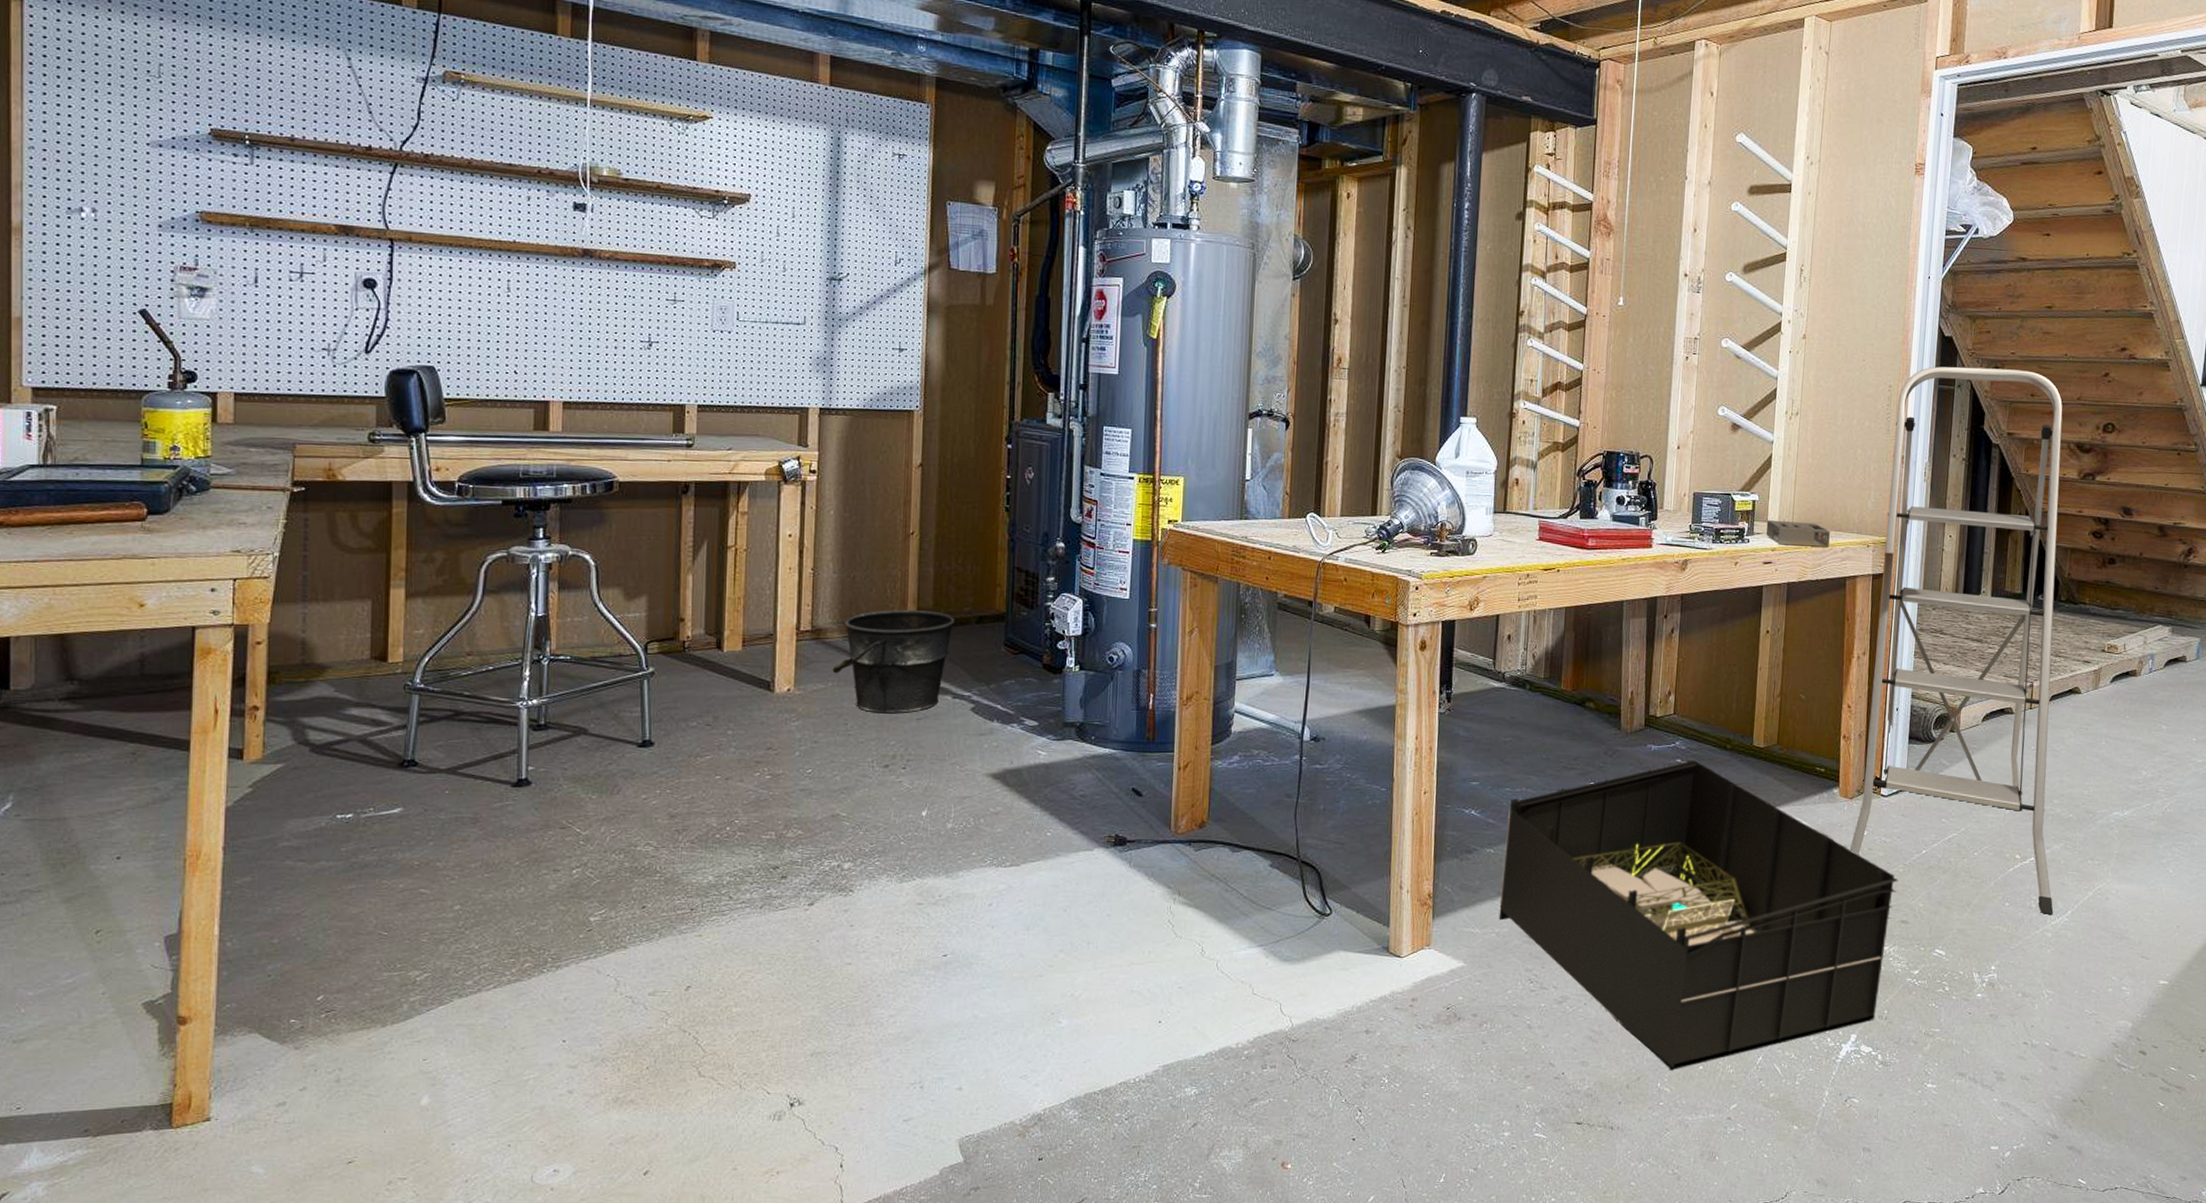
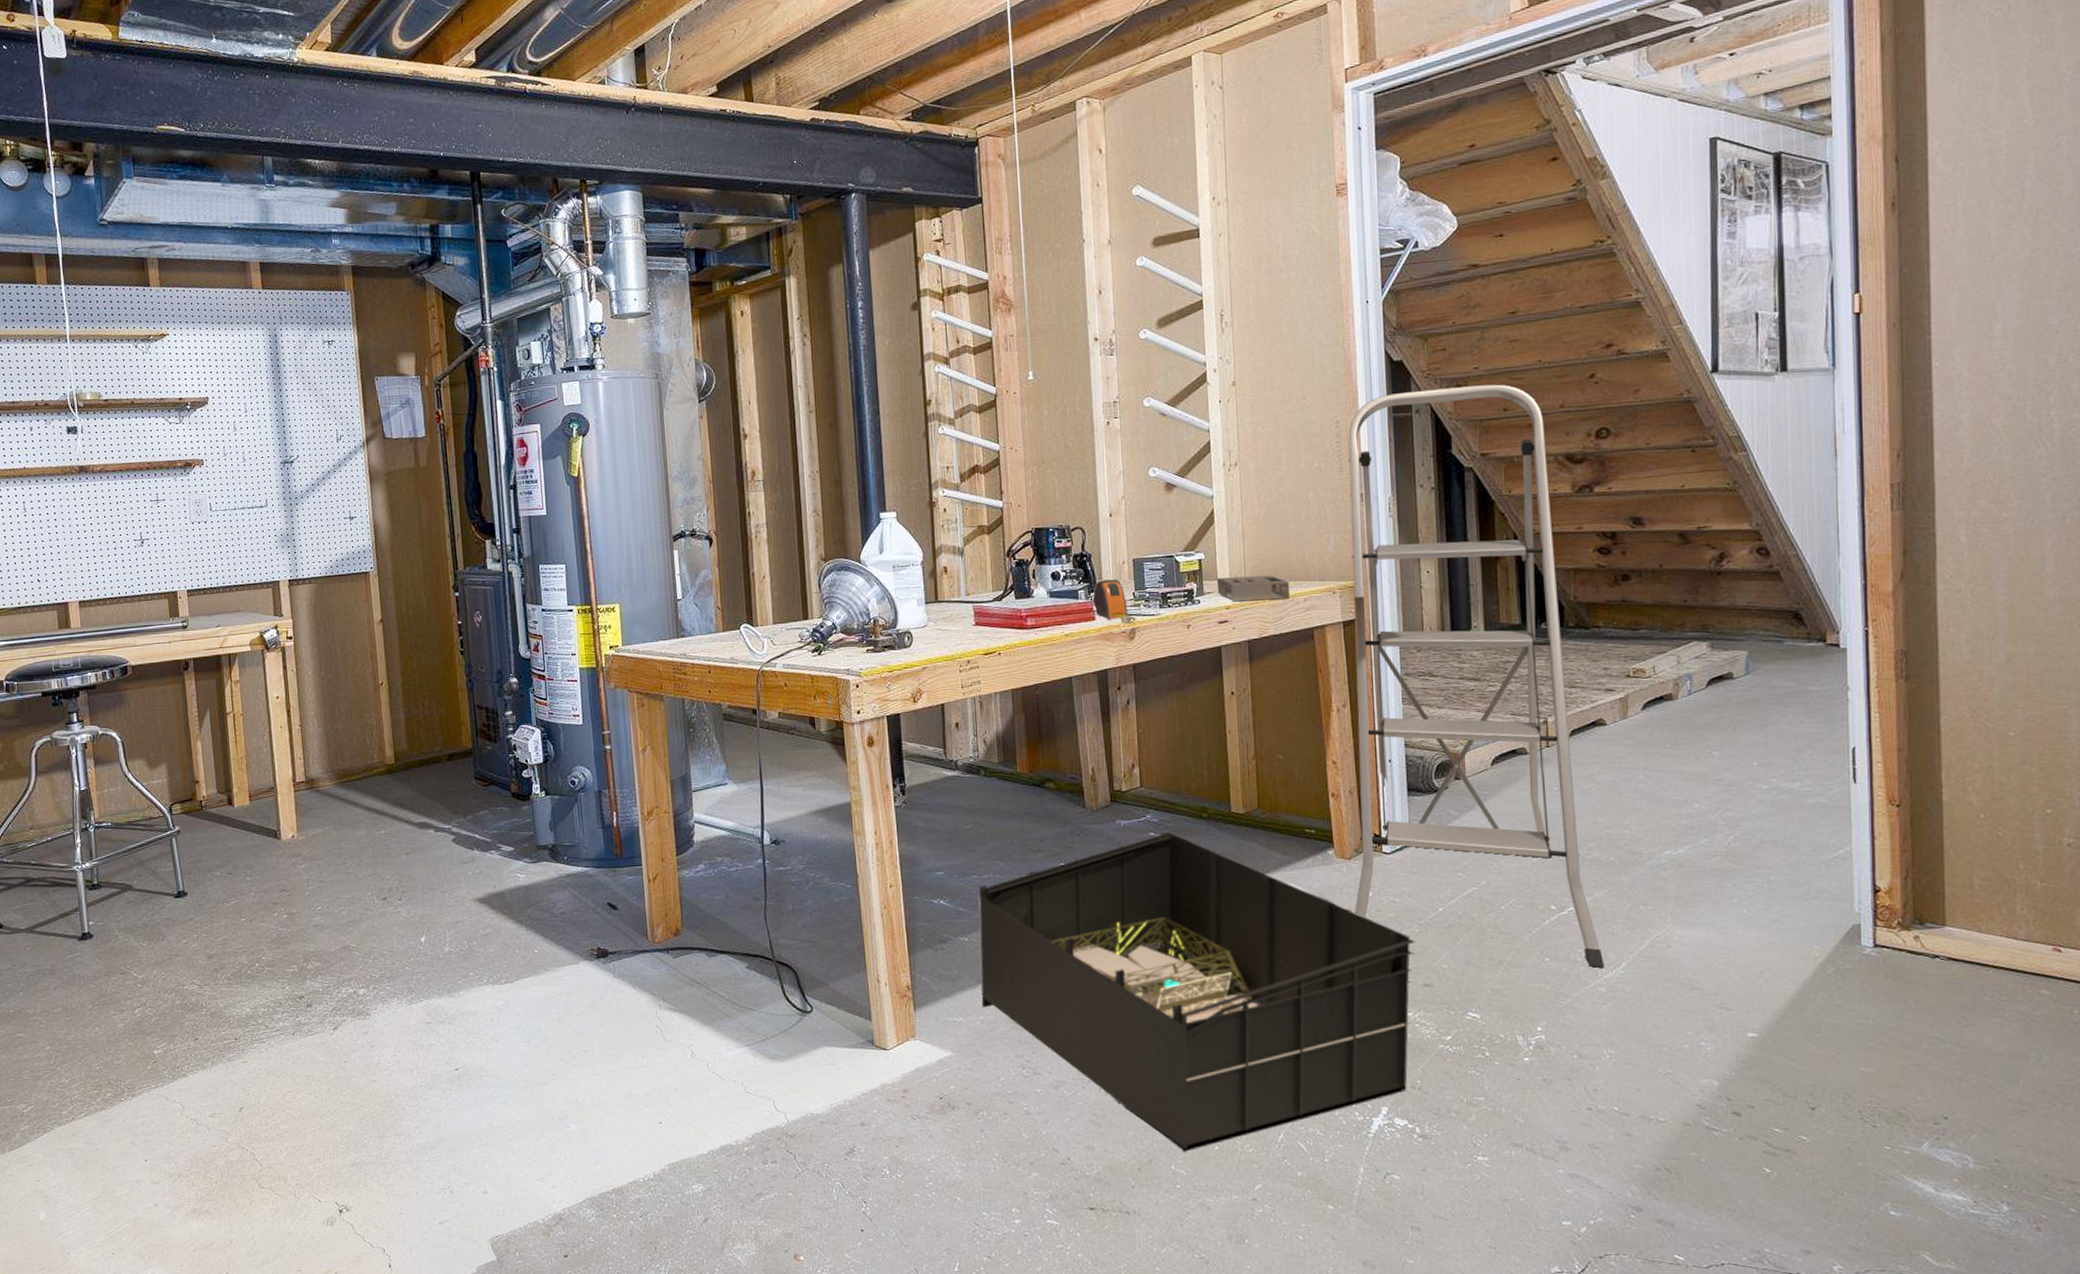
bucket: present [832,609,955,714] -> none [327,753,429,851]
tape measure: none [1652,509,1690,554] -> present [1093,579,1136,623]

